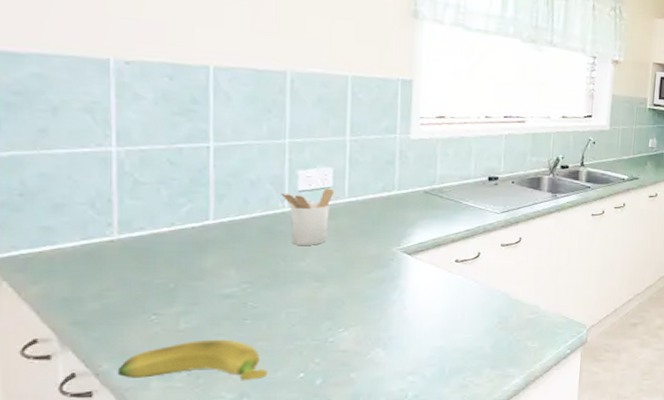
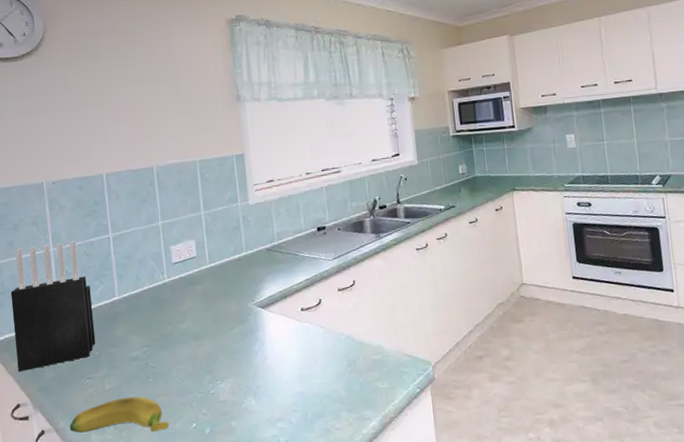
knife block: none [36,139,172,300] -> present [10,241,96,372]
utensil holder: present [281,188,335,246] -> none [161,258,199,310]

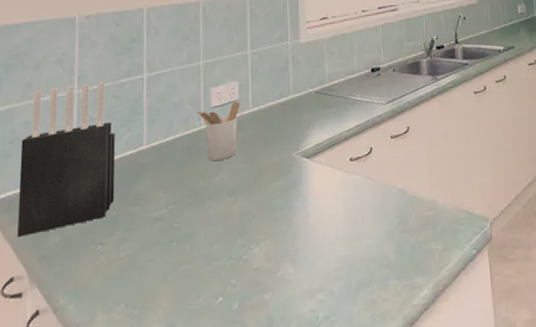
banana: present [69,396,170,433] -> none [70,265,191,313]
utensil holder: none [161,258,199,310] -> present [198,101,241,161]

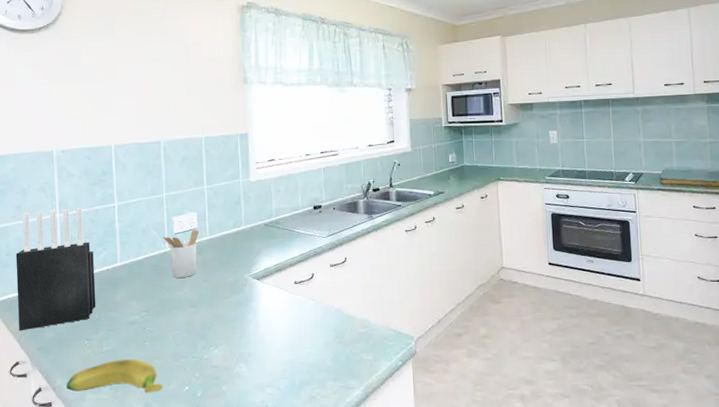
banana: none [70,265,191,313] -> present [66,358,163,393]

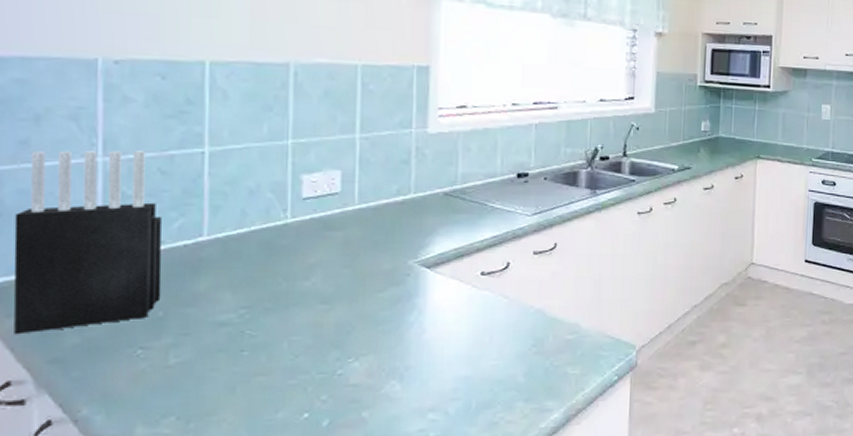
banana: present [66,358,163,393] -> none [98,375,268,425]
utensil holder: present [163,229,200,278] -> none [283,194,343,261]

